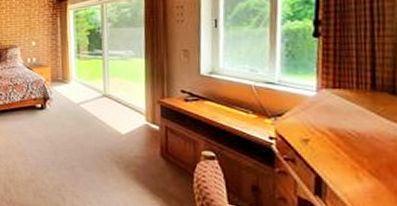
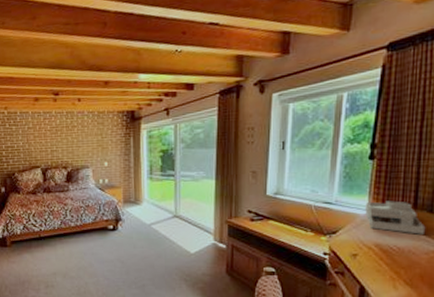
desk organizer: none [314,81,389,119] -> present [365,201,426,234]

